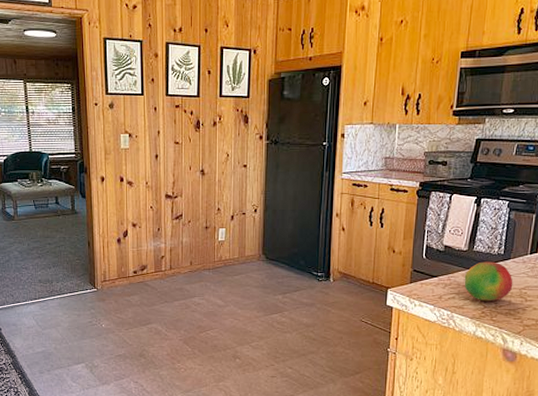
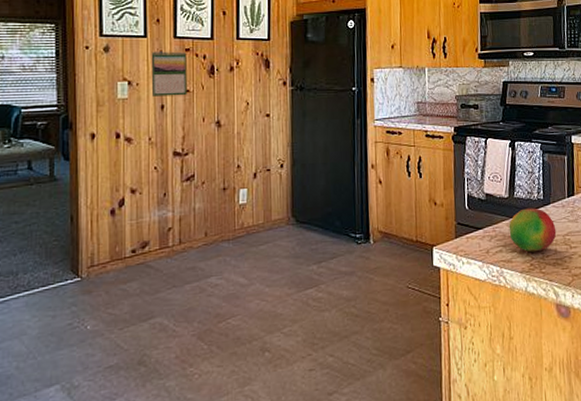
calendar: none [147,107,177,147] -> present [151,51,187,96]

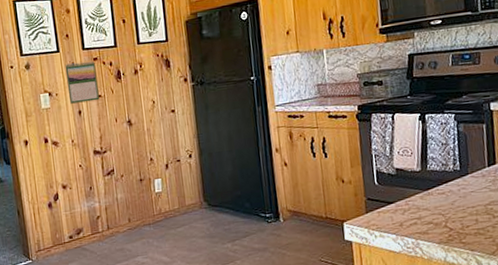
fruit: present [509,208,557,252] -> none [422,179,477,224]

